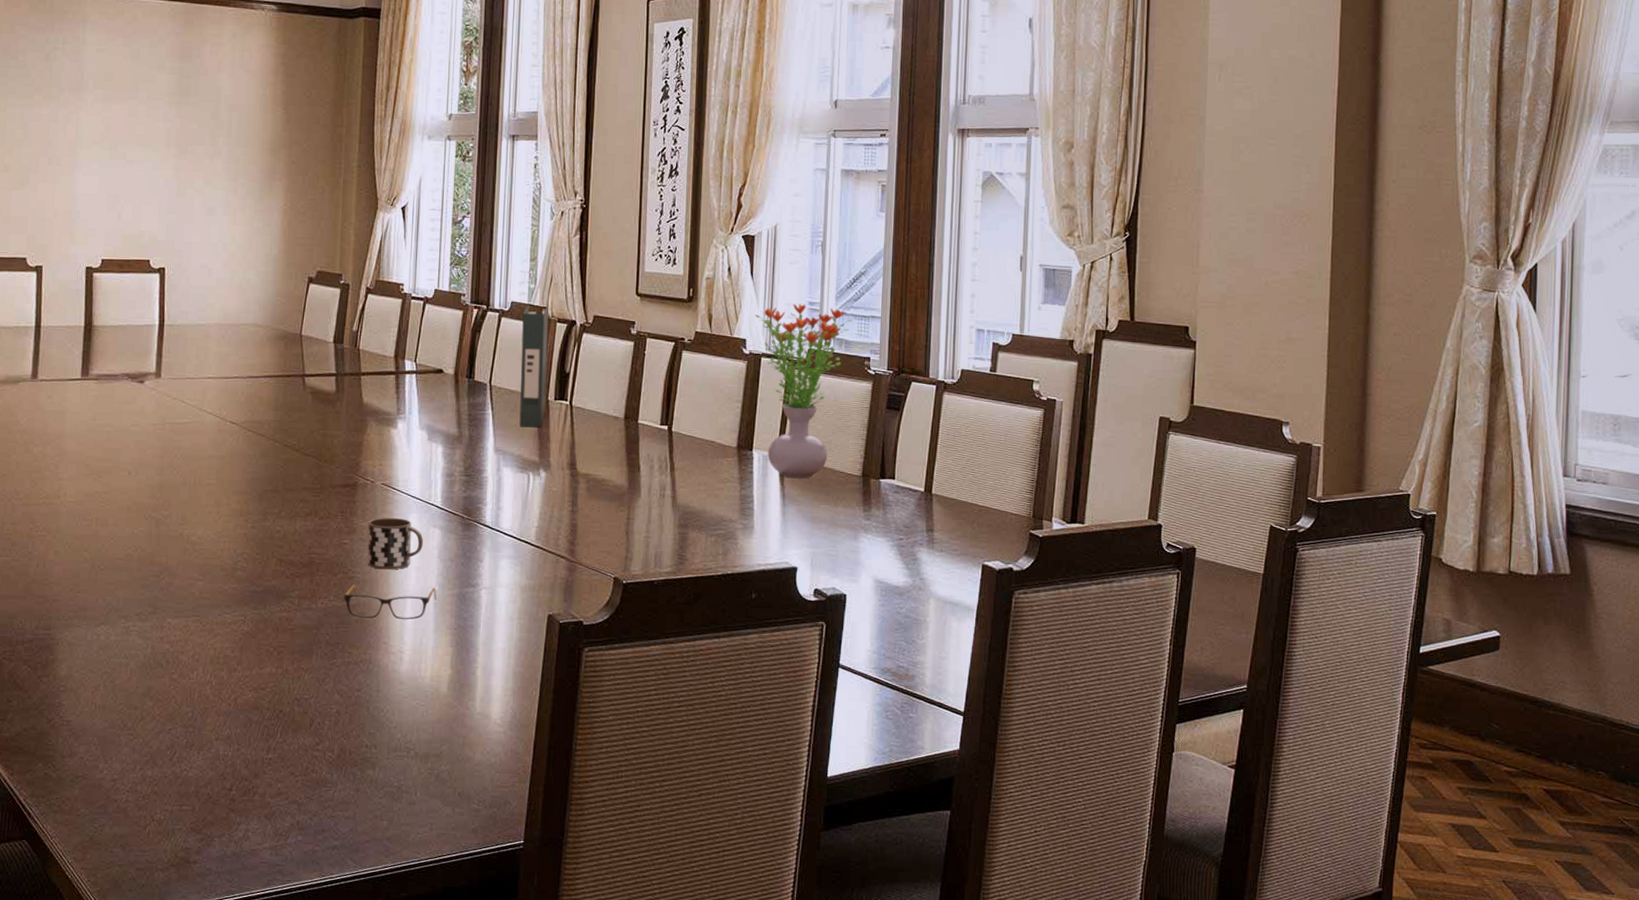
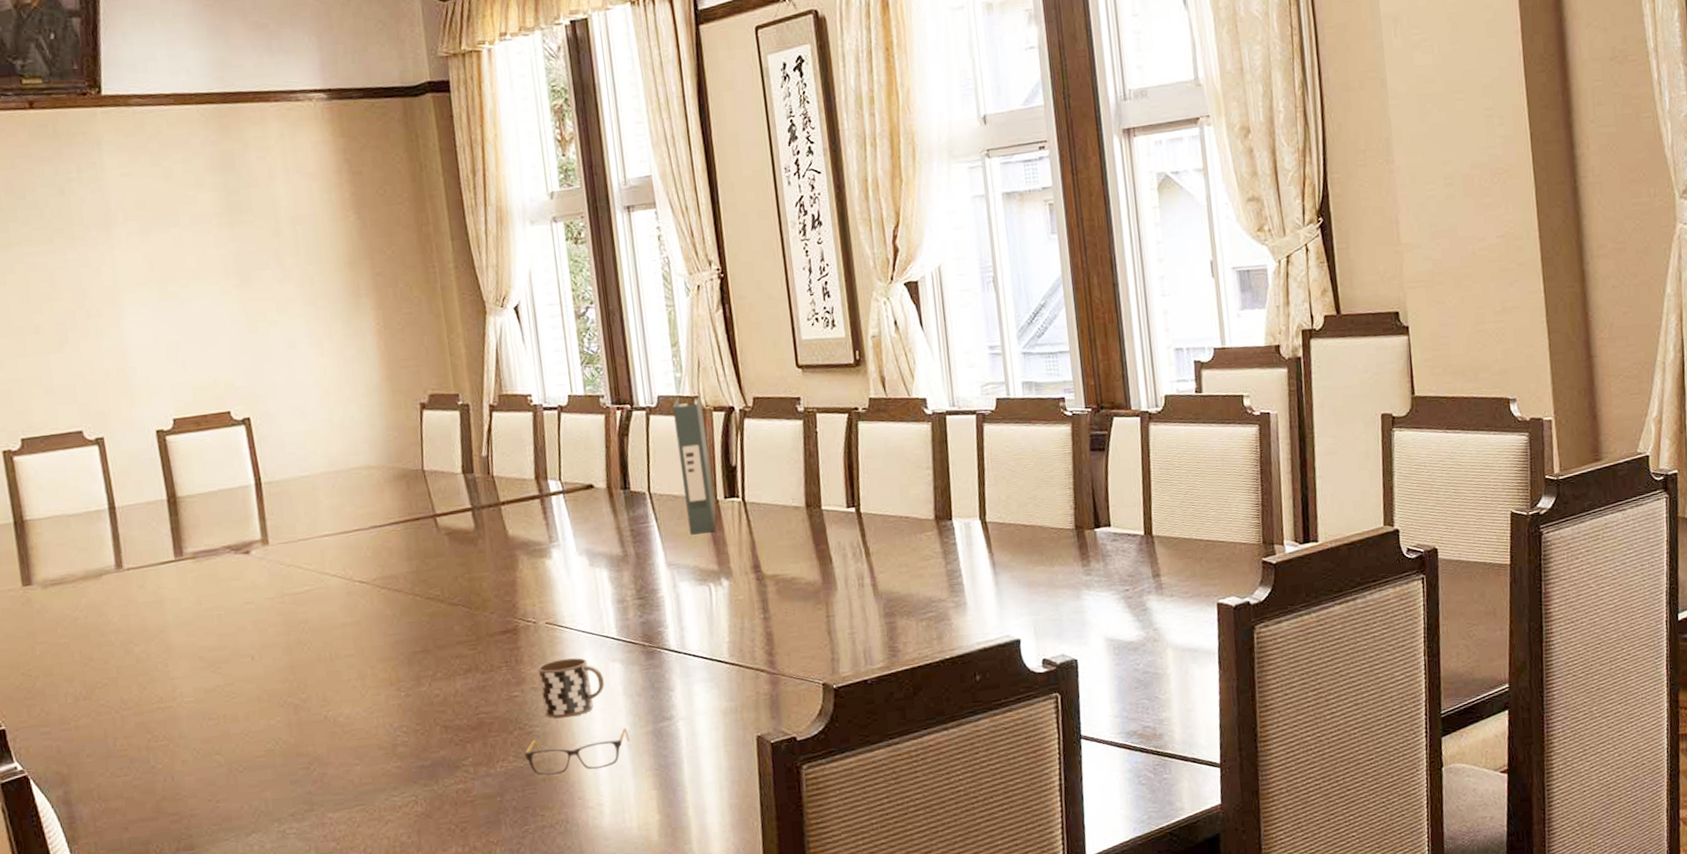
flower arrangement: present [754,303,852,479] -> none [931,349,1039,544]

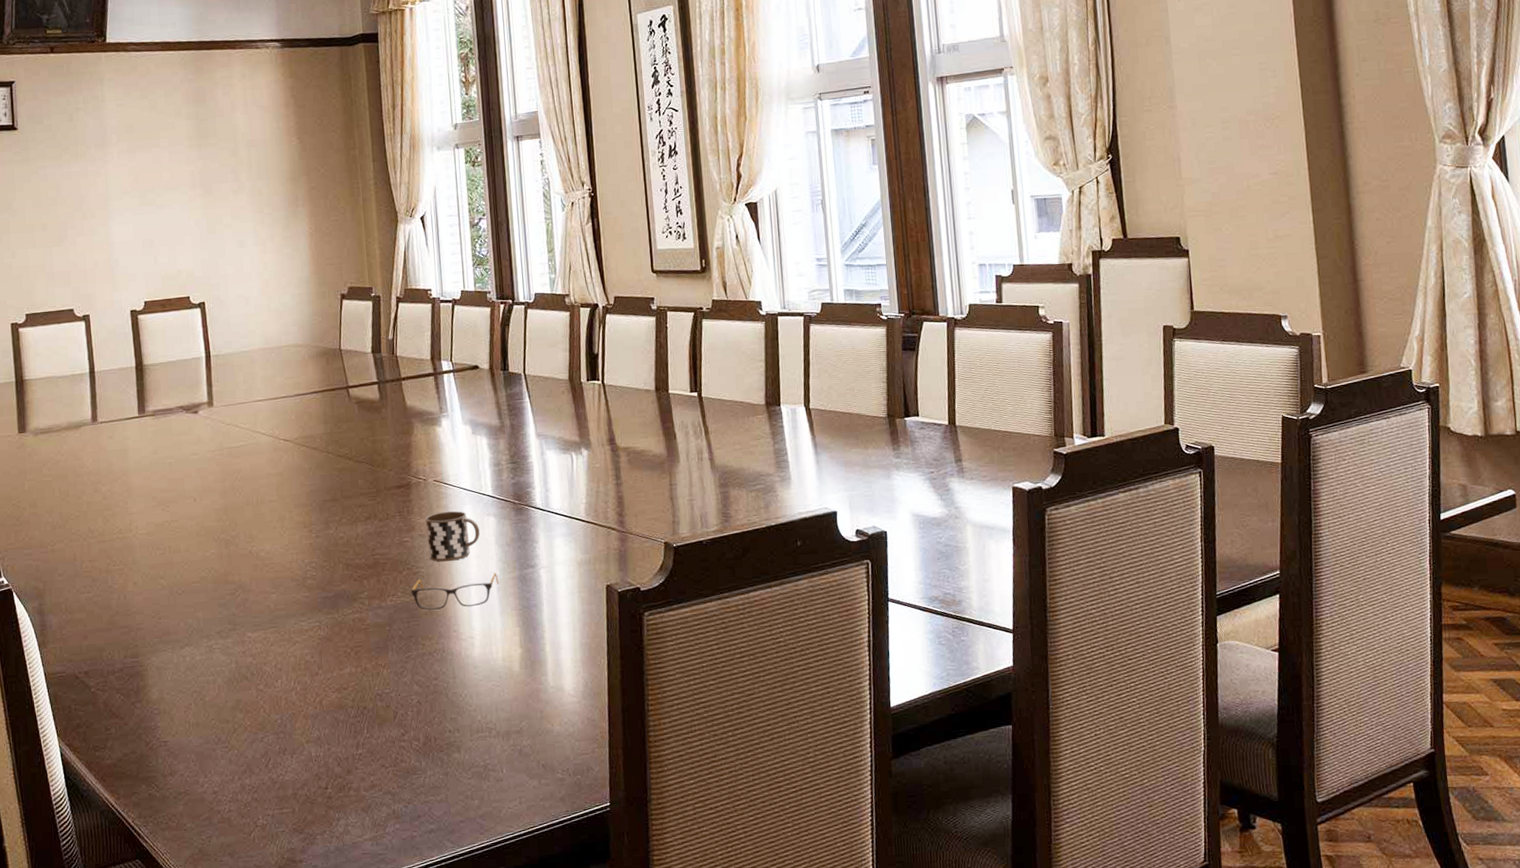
binder: present [673,394,717,535] -> none [547,292,580,411]

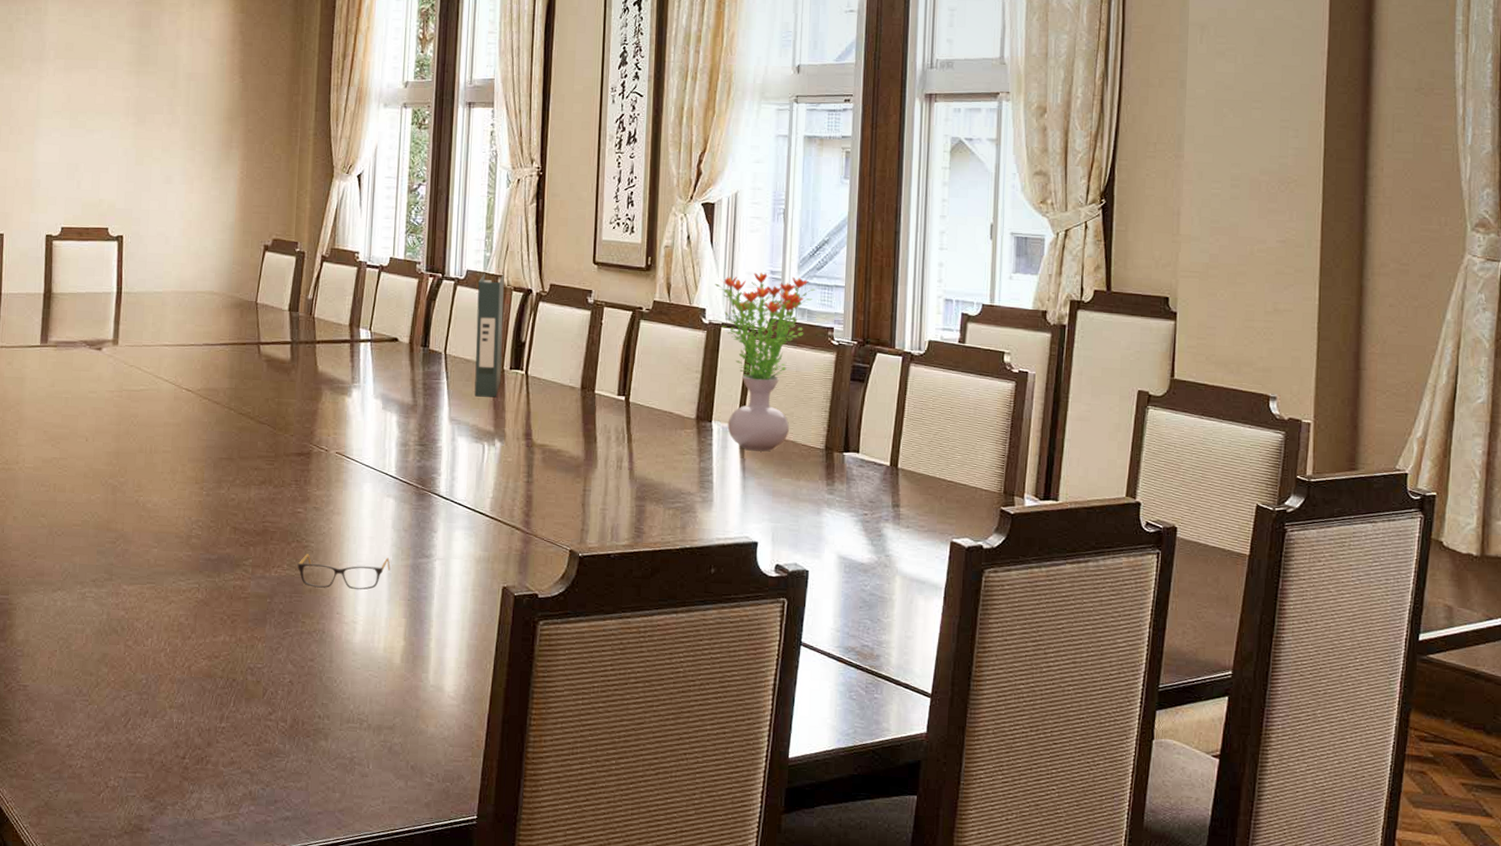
cup: present [425,511,480,562] -> none [321,486,377,539]
binder: none [547,292,580,411] -> present [474,274,504,398]
flower arrangement: none [766,260,859,428] -> present [714,272,815,452]

